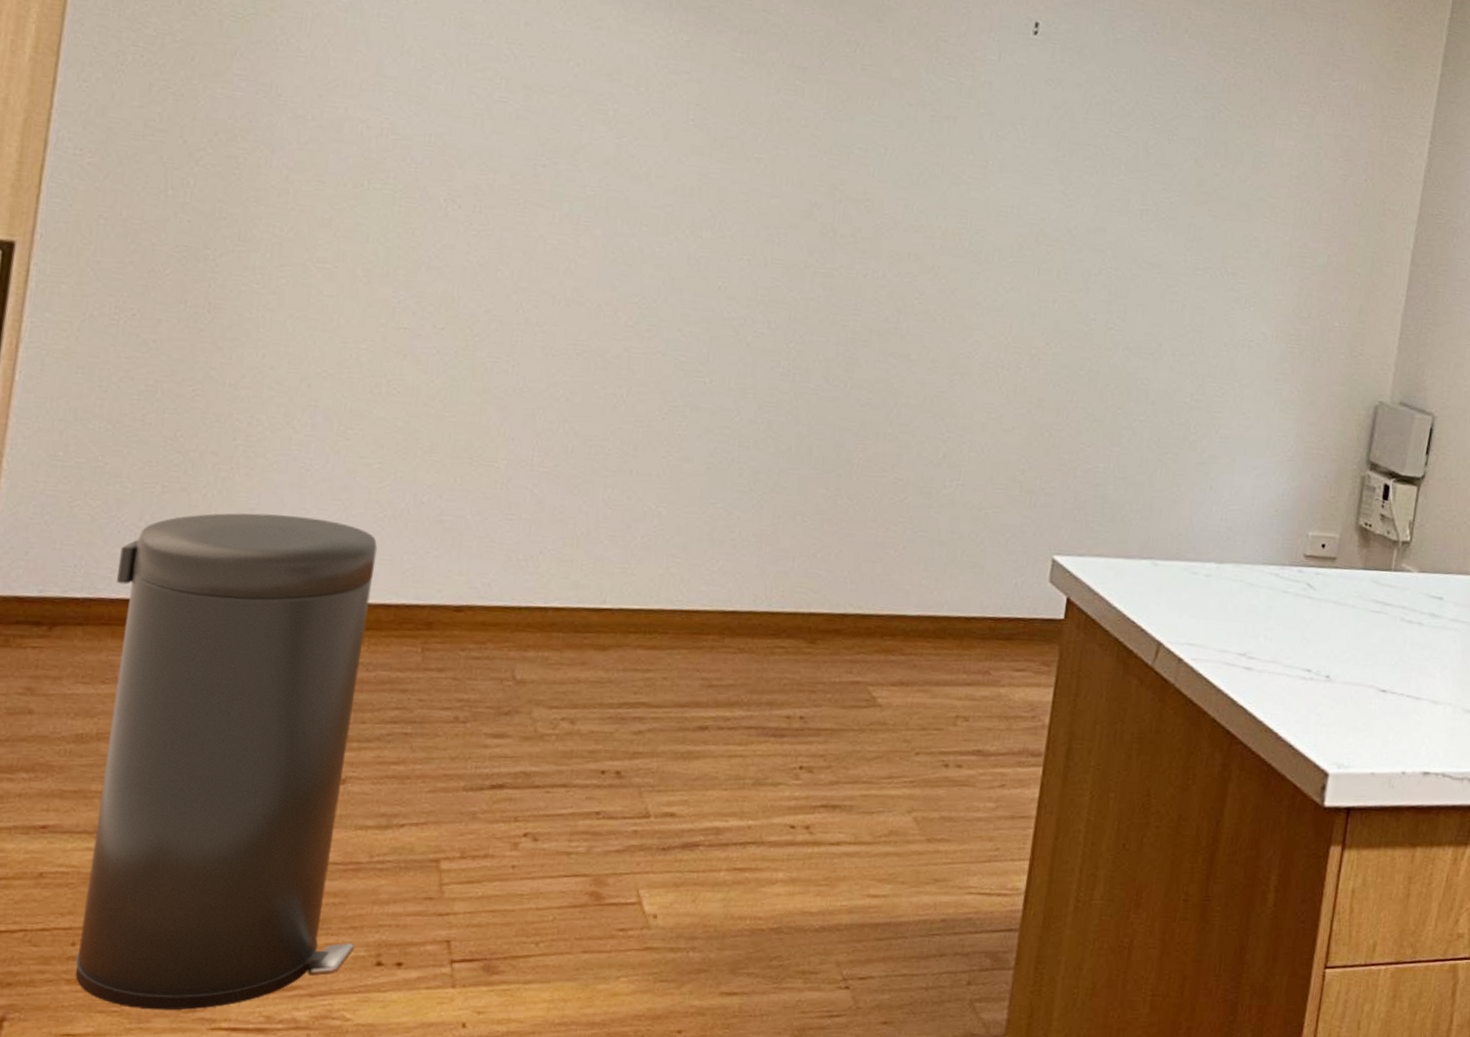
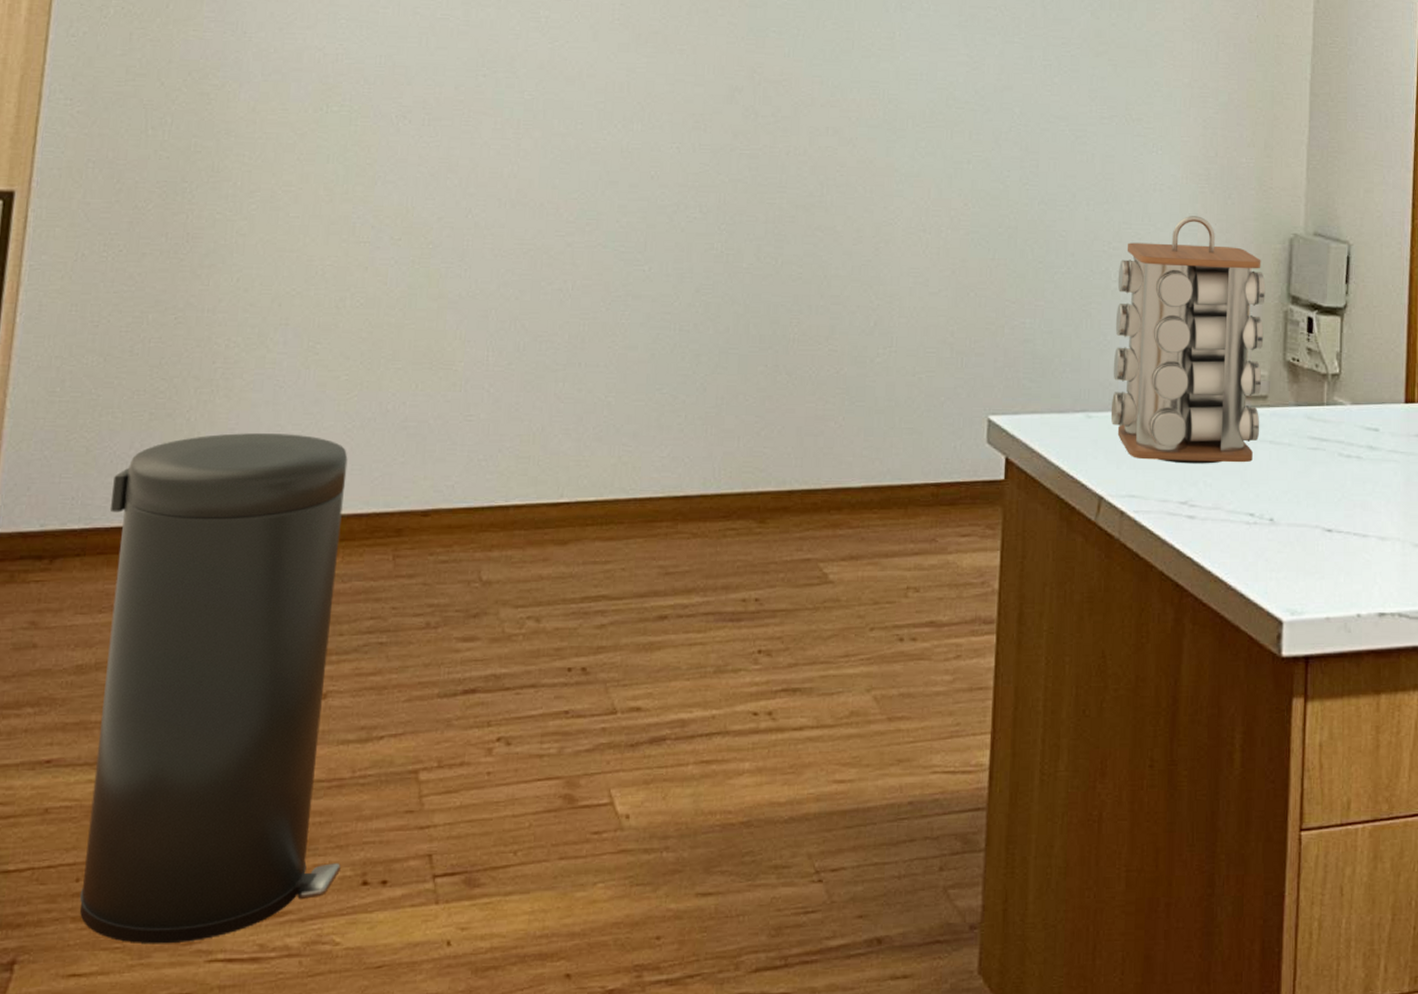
spice rack: none [1177,375,1346,621] -> present [1110,216,1266,464]

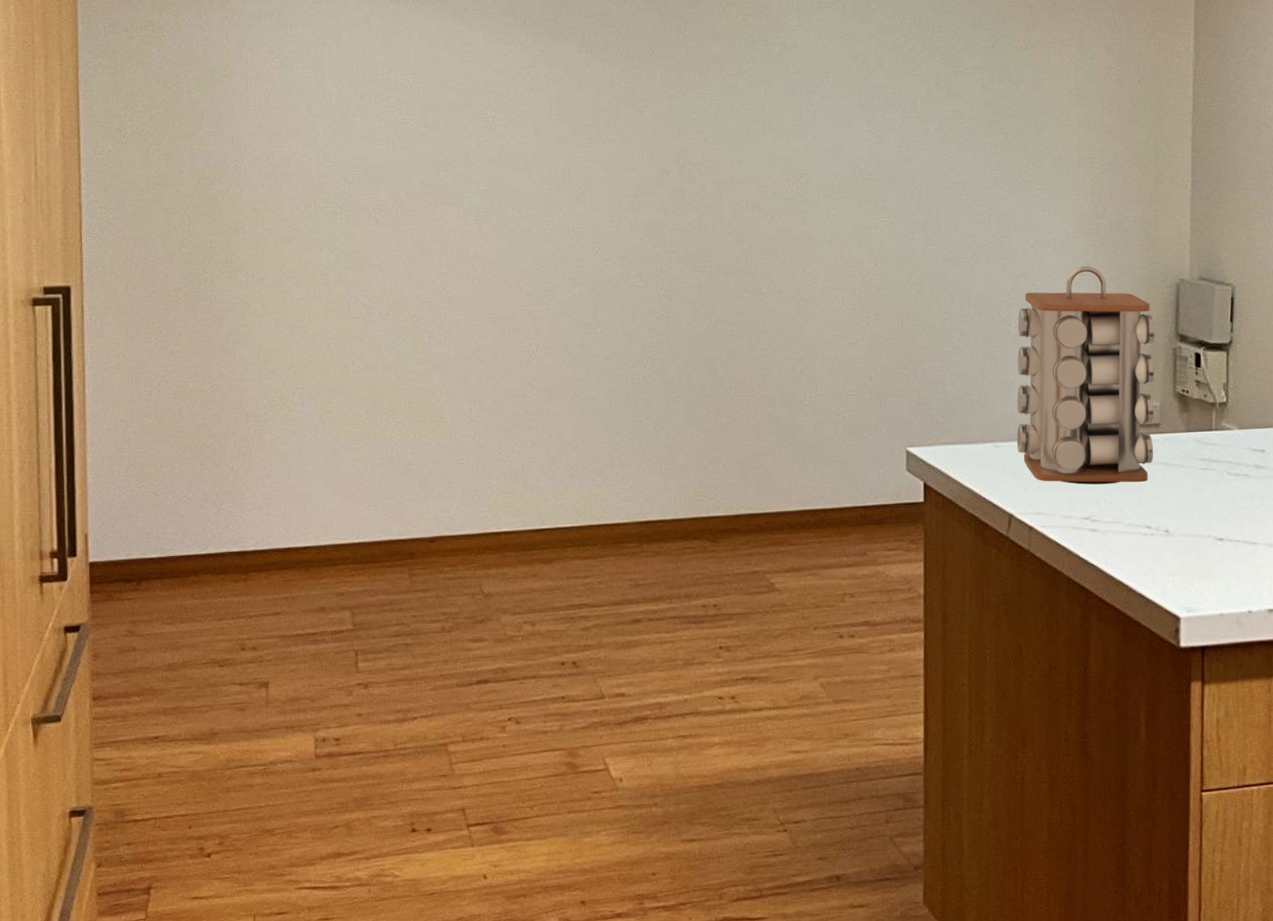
pedal bin: present [79,433,348,943] -> none [178,478,393,875]

